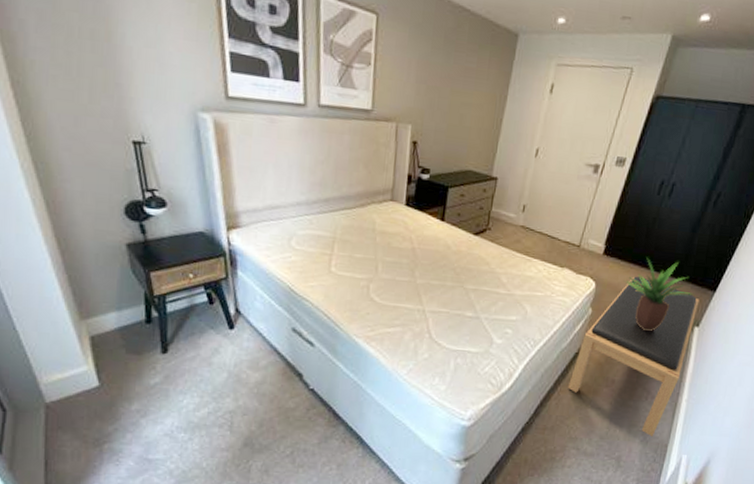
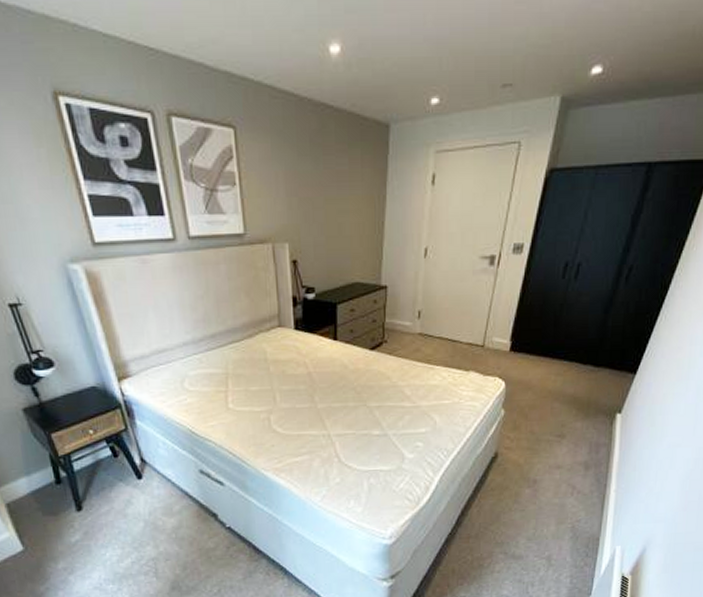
bench: present [568,276,700,437] -> none [488,369,619,533]
potted plant: present [623,257,695,331] -> none [535,347,614,424]

